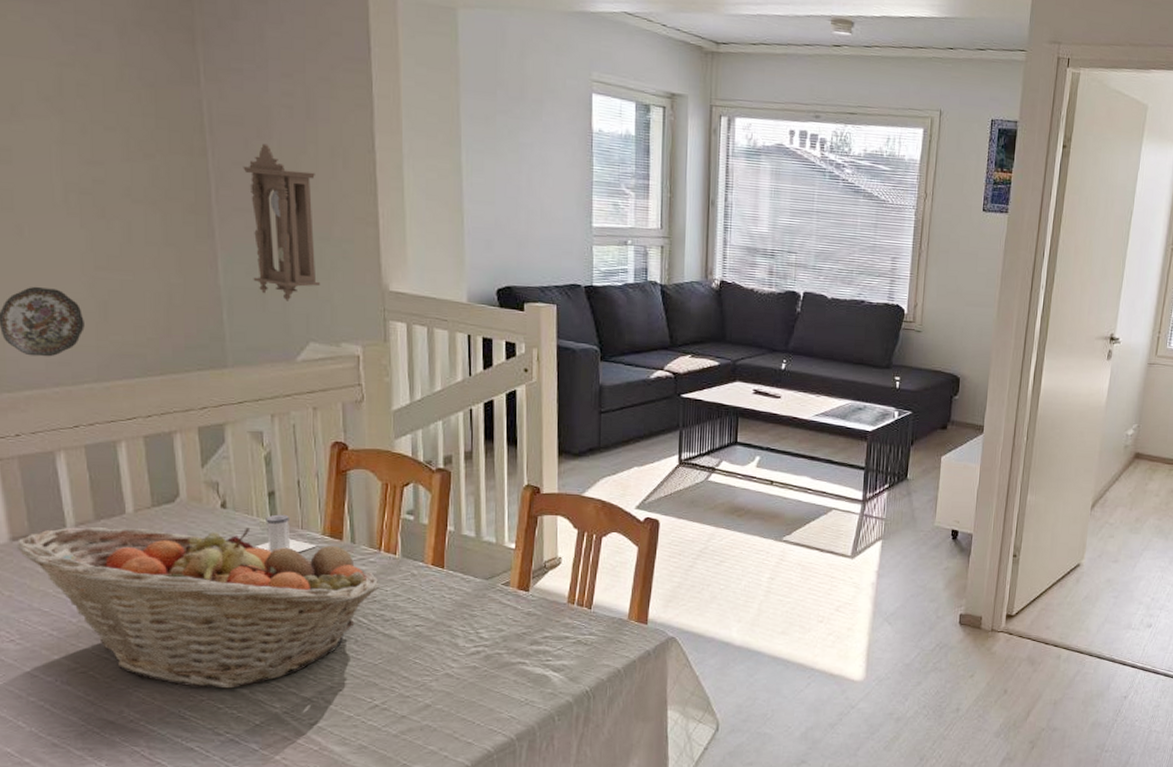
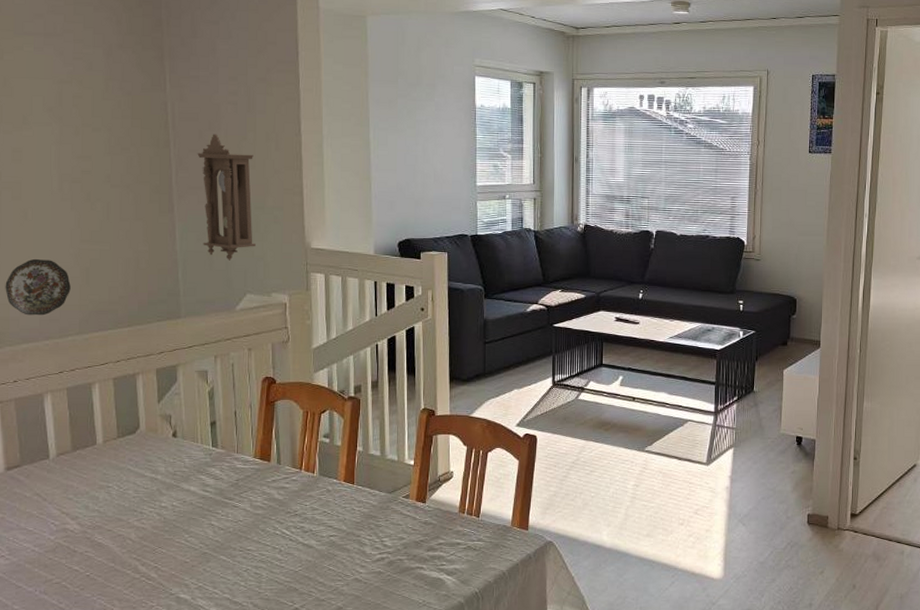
fruit basket: present [16,527,379,689] -> none [10,452,300,595]
salt shaker: present [255,514,317,553] -> none [199,441,250,474]

